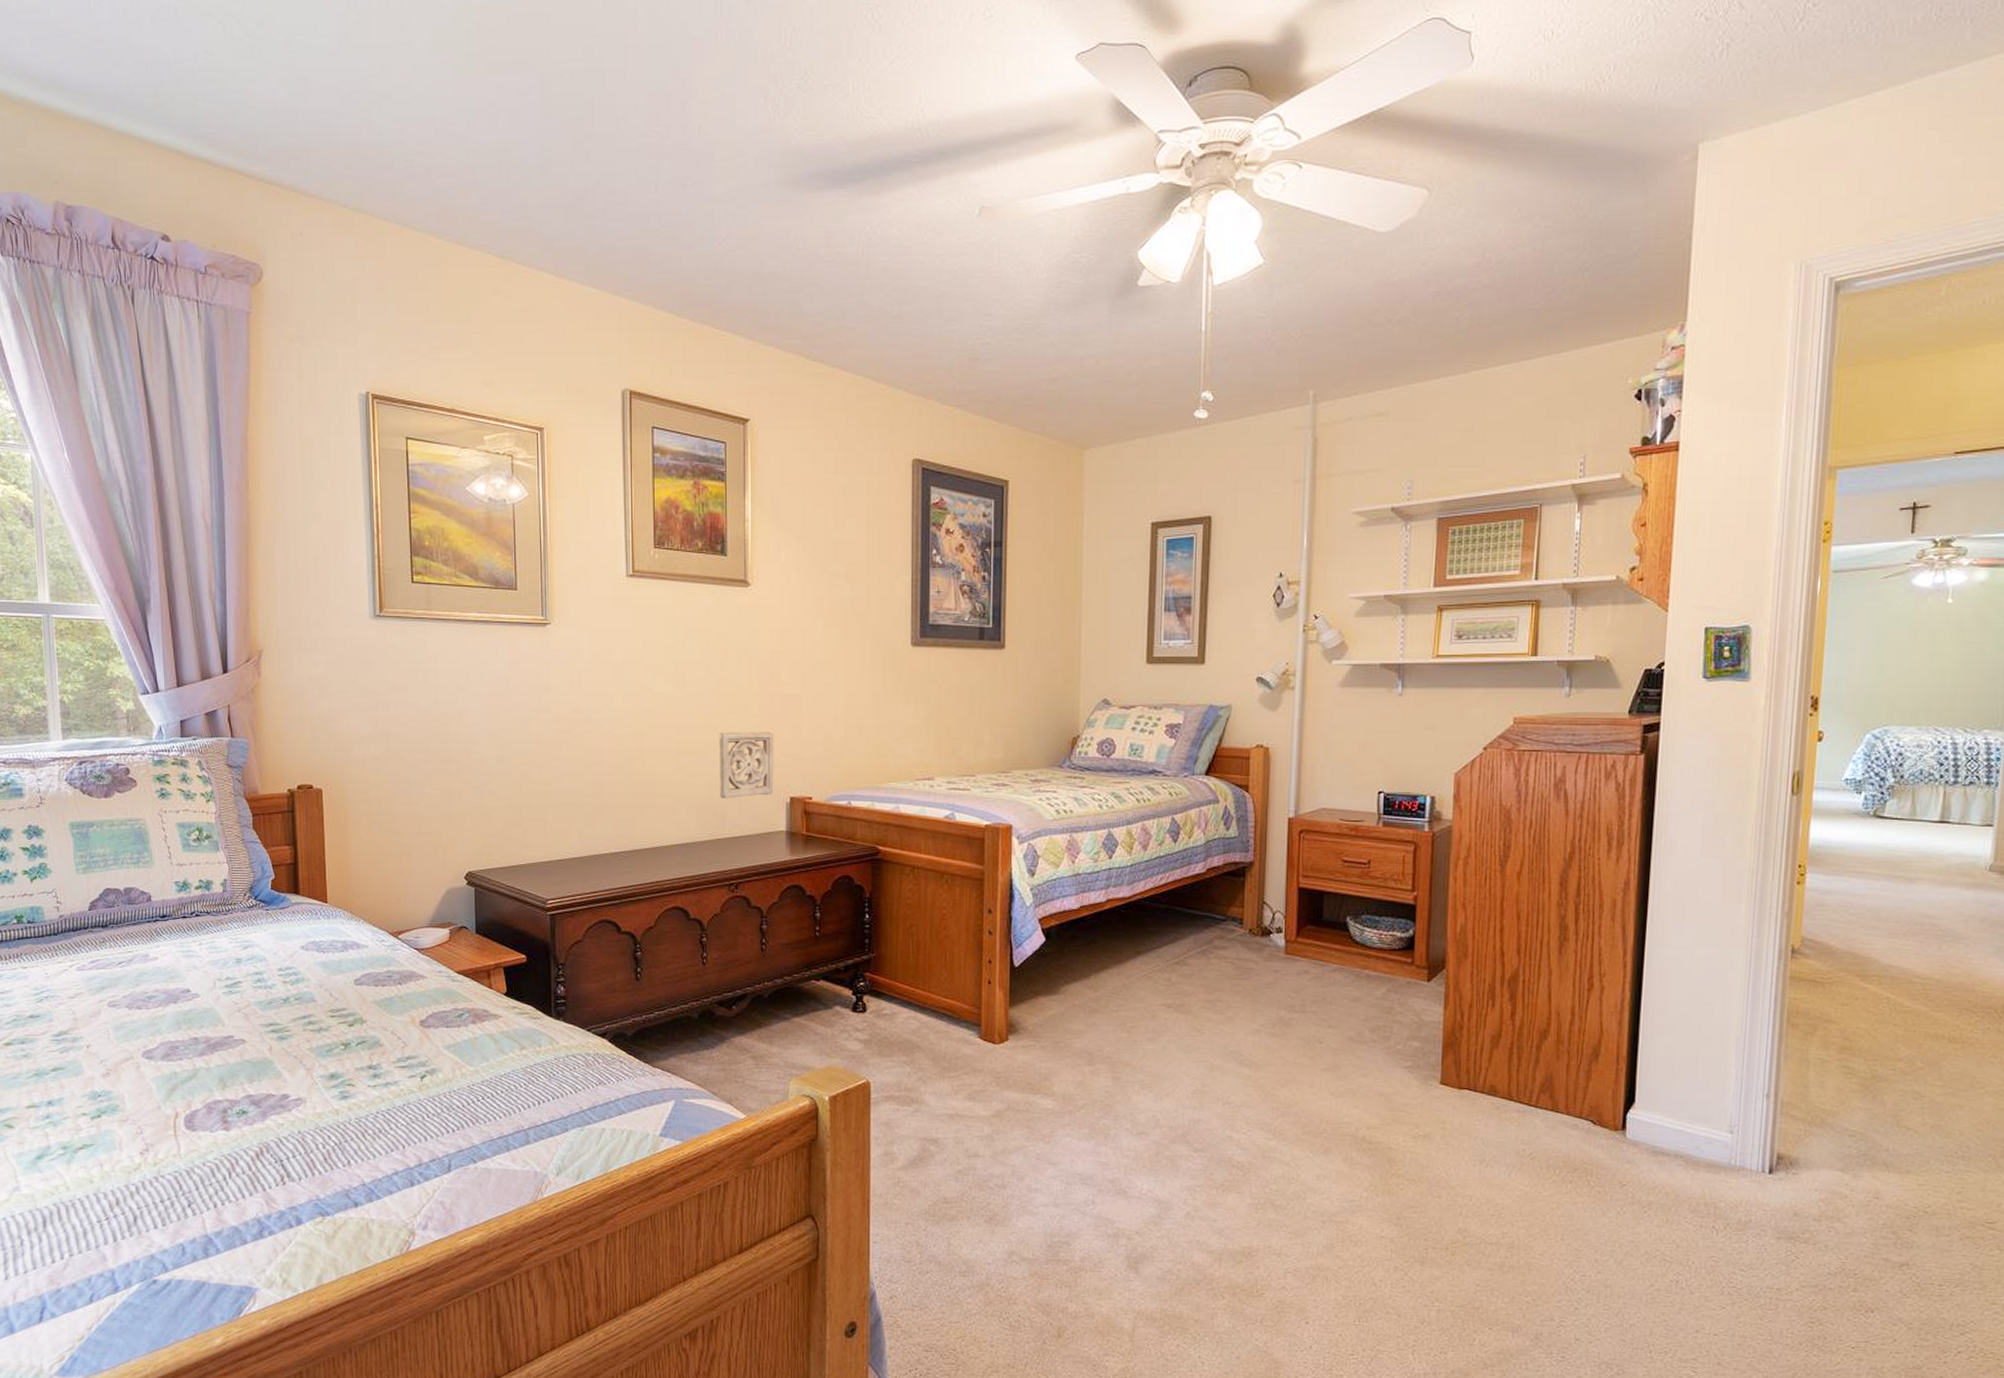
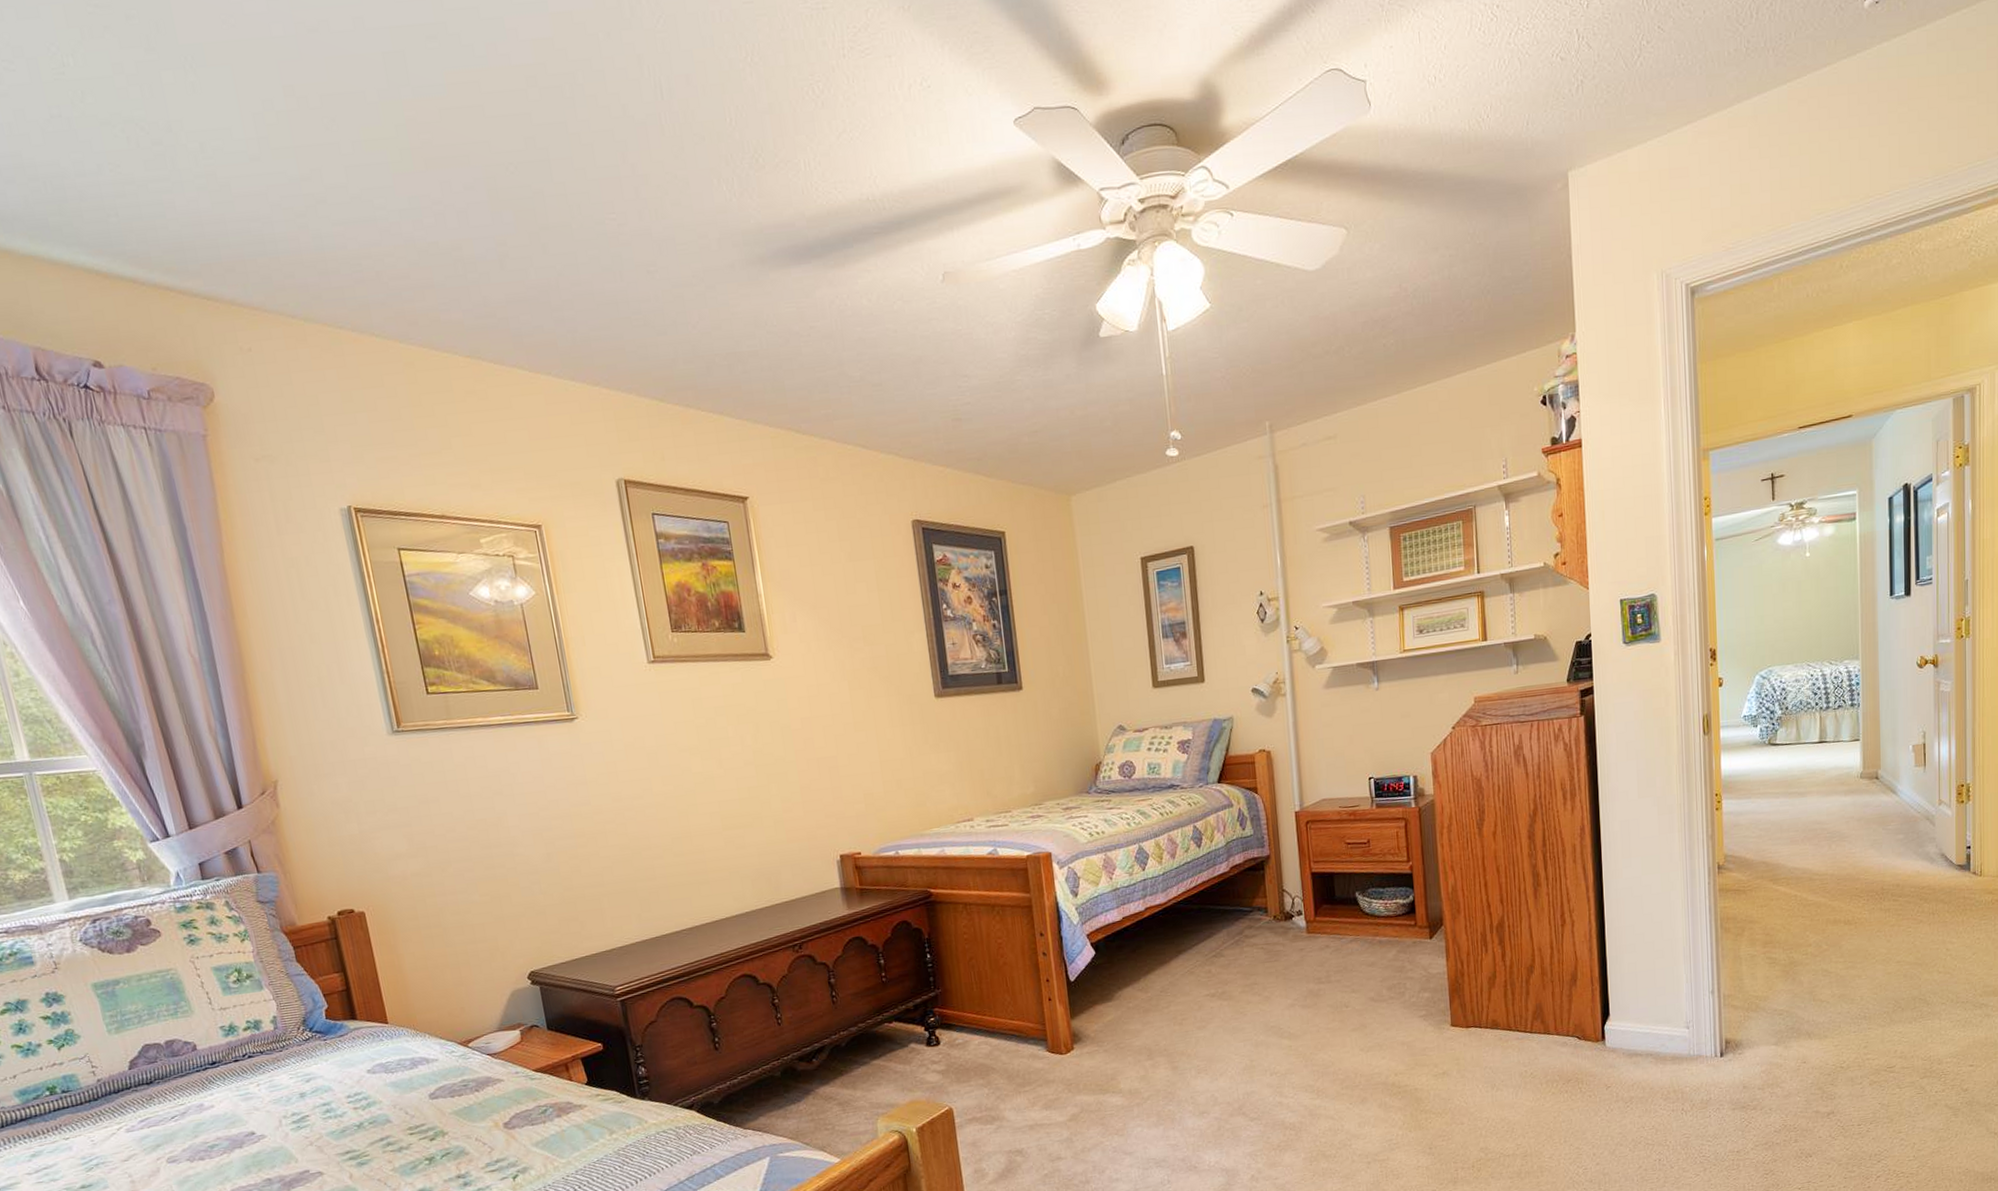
wall ornament: present [718,732,774,798] -> none [762,796,823,865]

